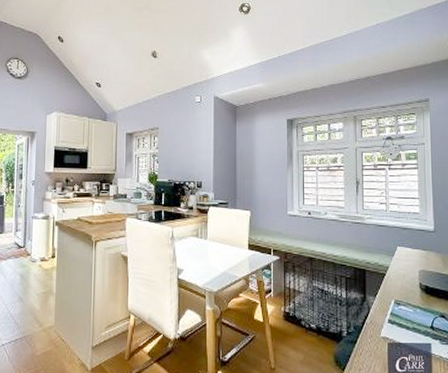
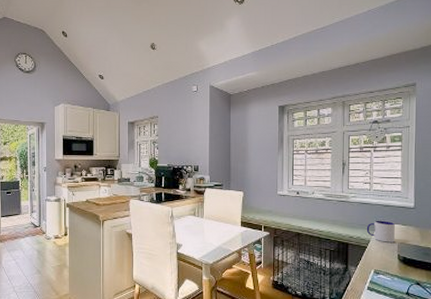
mug: none [384,244,415,269] -> present [366,220,395,242]

